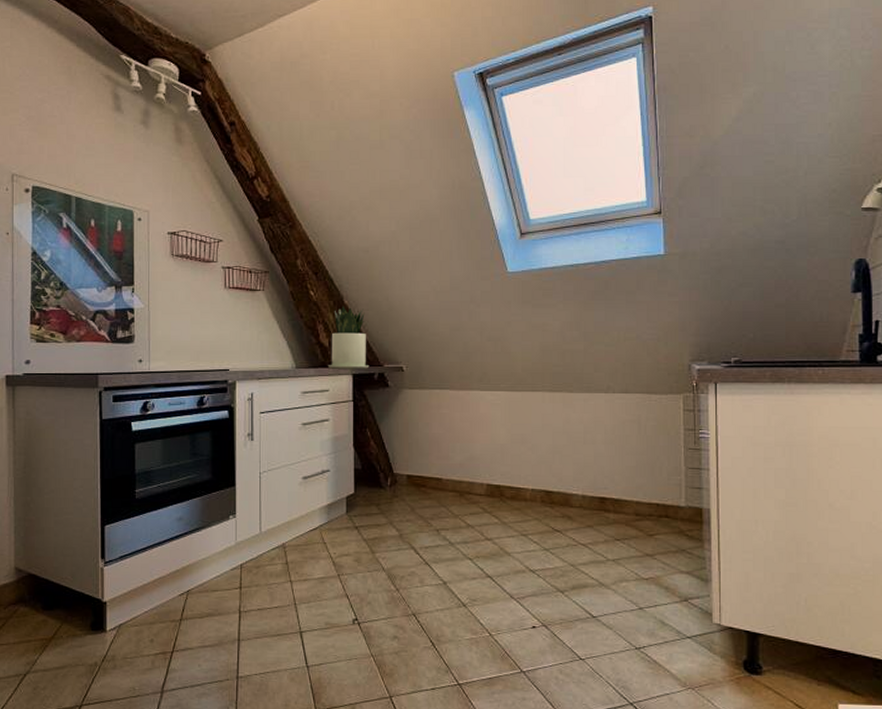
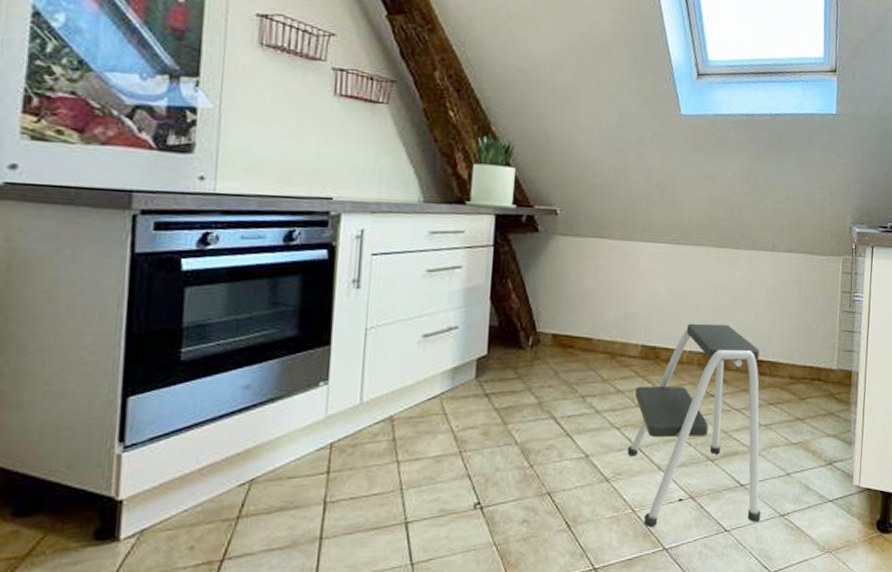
step stool: none [481,463,616,653] -> present [627,323,761,527]

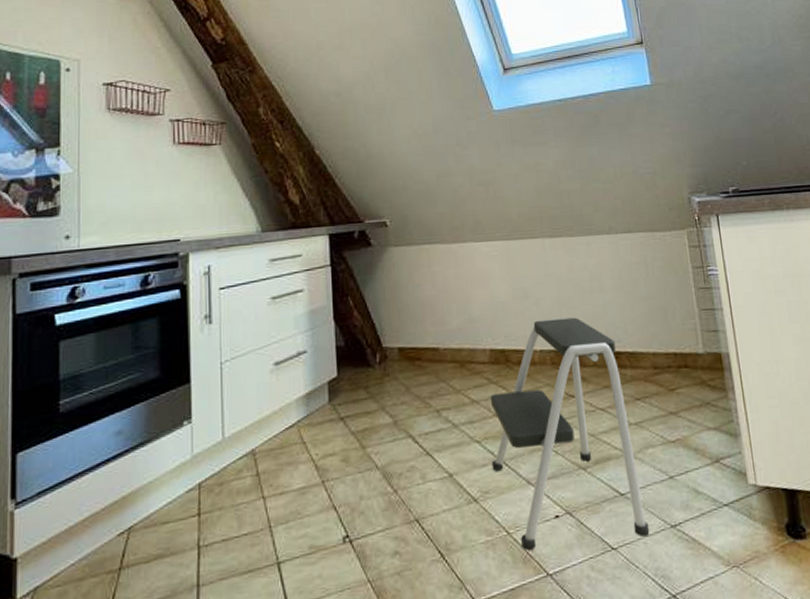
planter: present [466,133,517,211] -> none [300,157,348,231]

